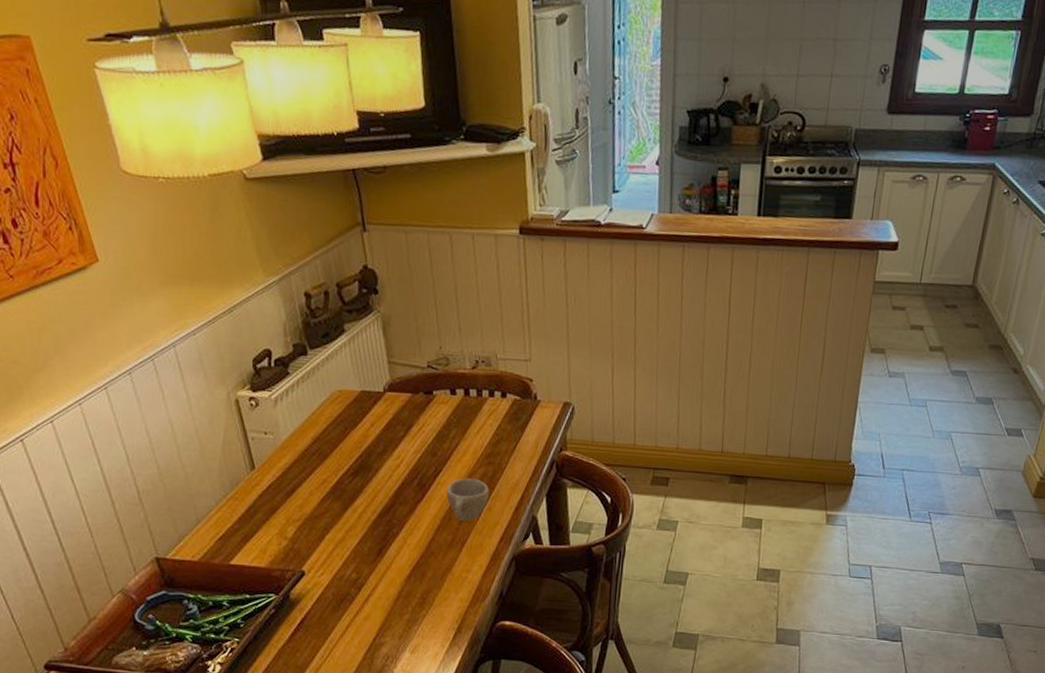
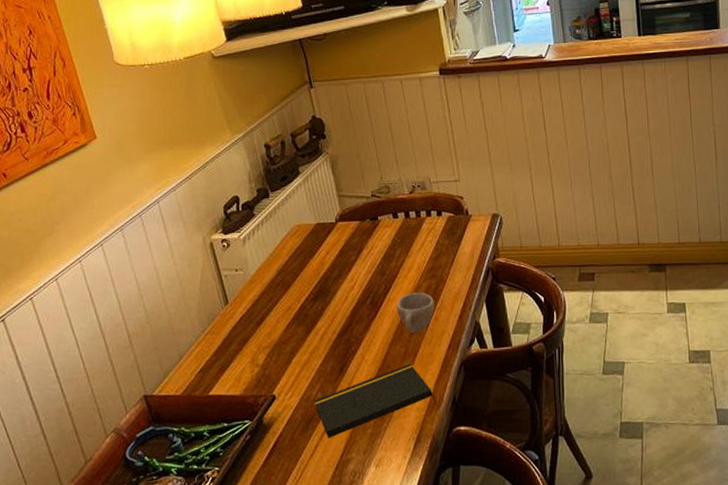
notepad: none [348,552,482,620] -> present [315,363,437,438]

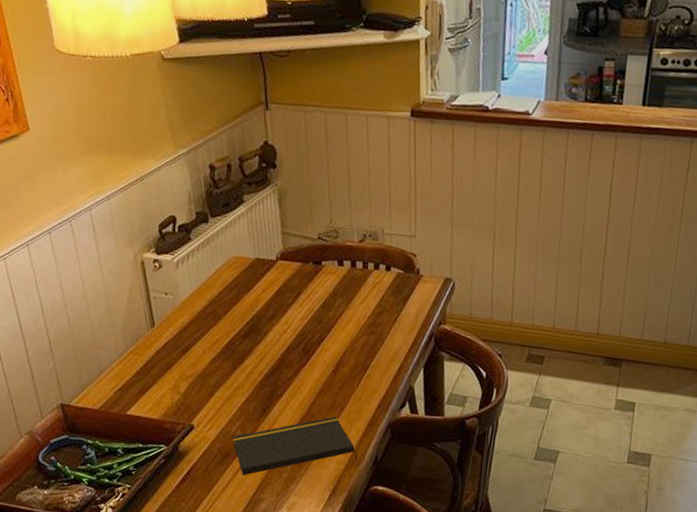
cup: present [396,292,434,333] -> none [328,345,370,387]

